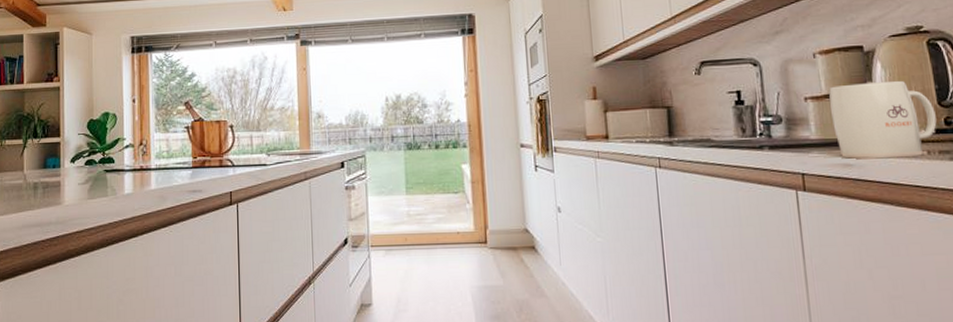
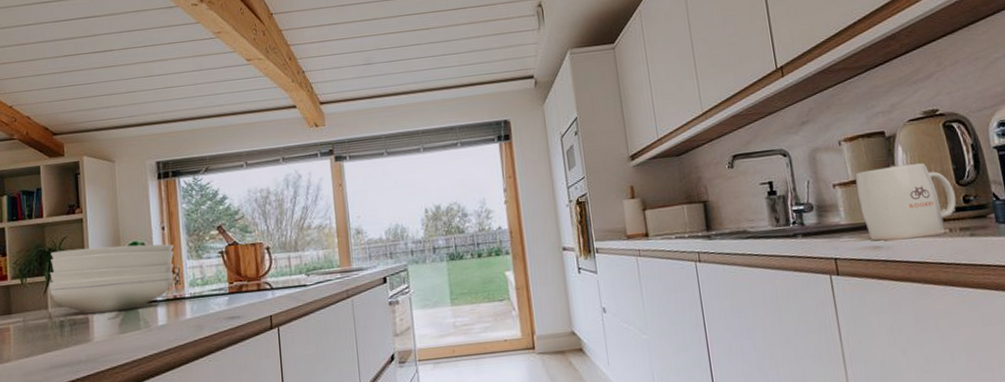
bowl: none [25,115,144,178] -> present [48,244,175,314]

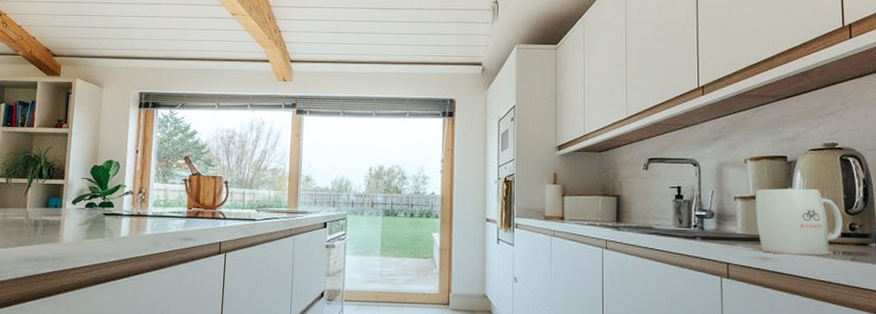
bowl: present [48,244,175,314] -> none [29,158,145,219]

